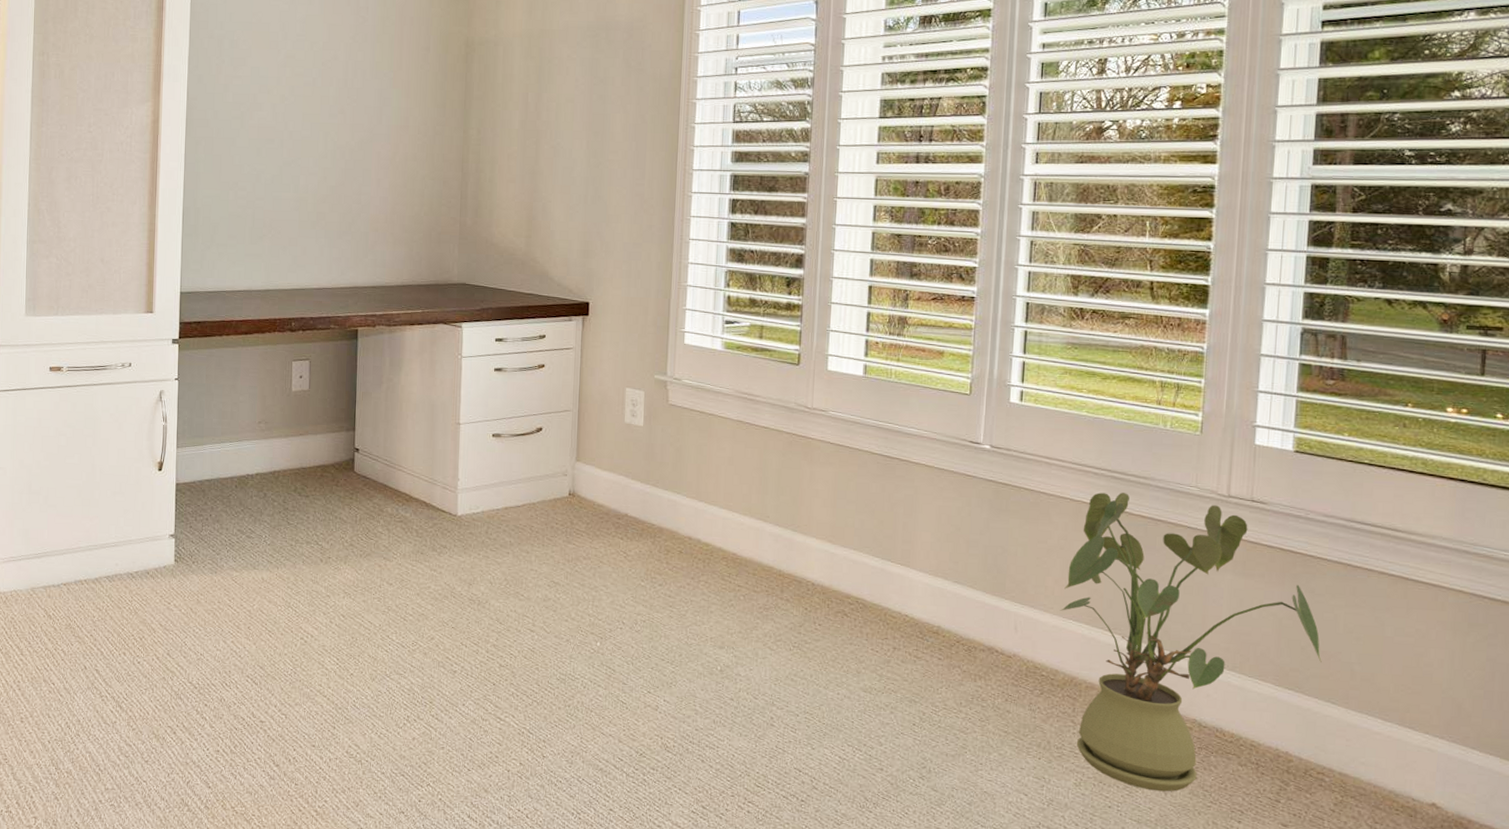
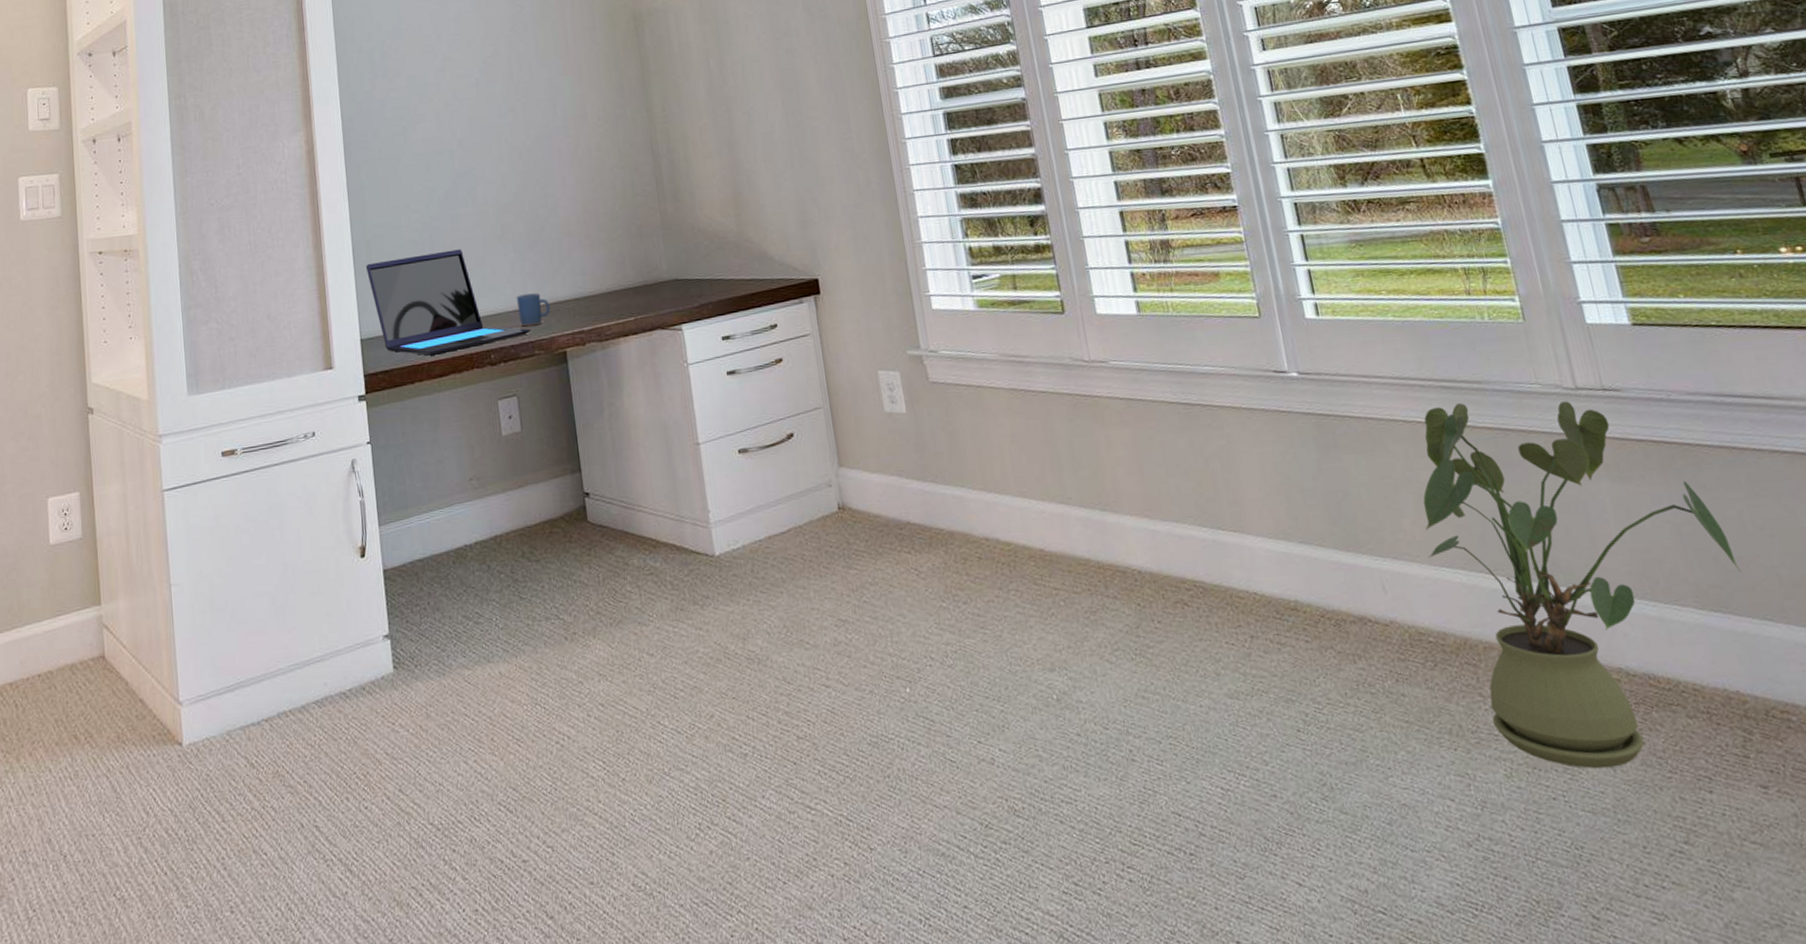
laptop: none [193,227,330,315] -> present [366,249,531,356]
mug: none [321,275,350,304] -> present [516,293,551,327]

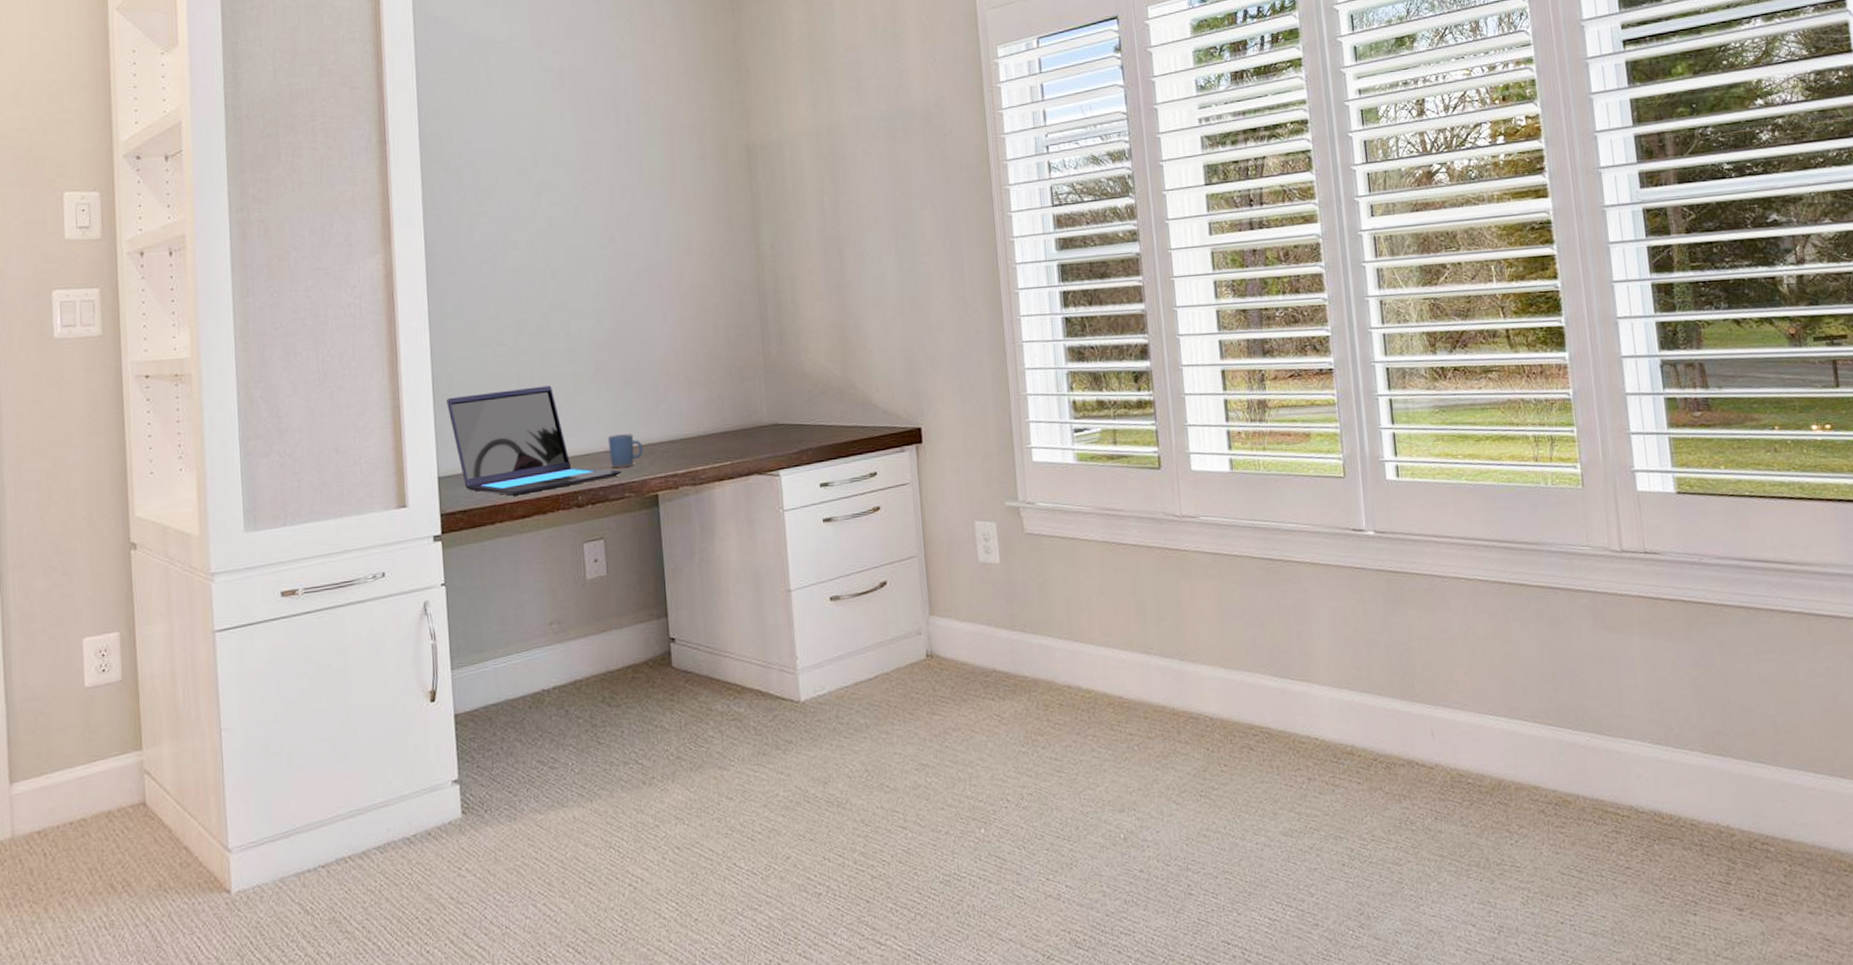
house plant: present [1423,401,1741,769] -> none [1474,563,1744,896]

